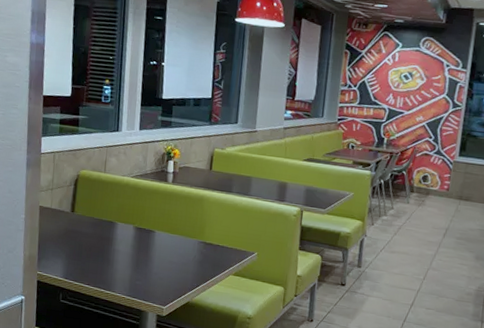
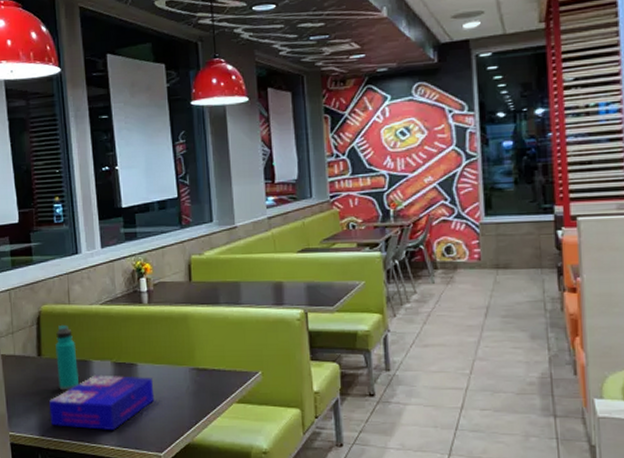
board game: none [74,235,167,282] -> present [48,375,155,430]
water bottle: none [85,188,105,245] -> present [55,324,79,391]

